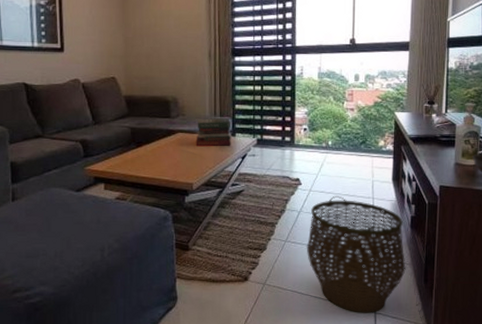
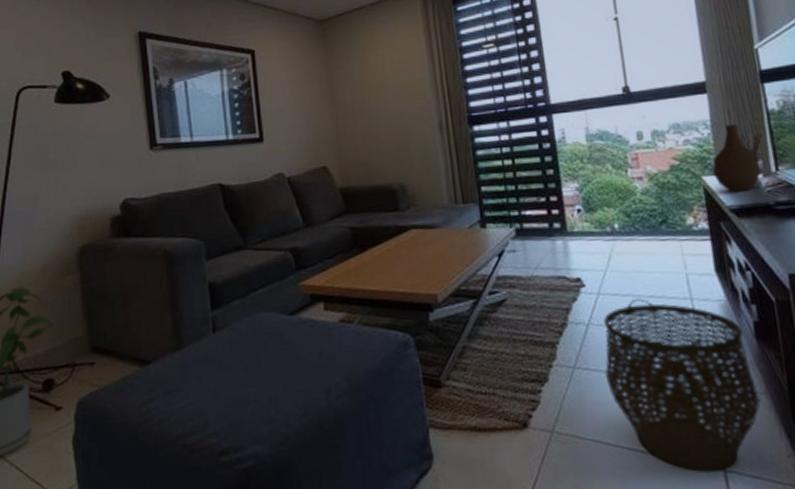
books: present [195,118,231,147] -> none [433,205,482,246]
vase: none [402,76,436,126] -> present [712,124,762,193]

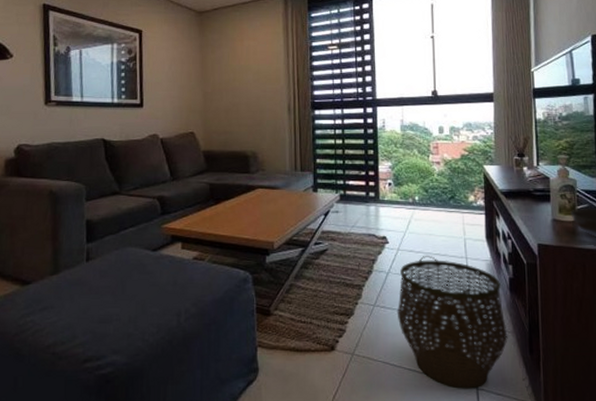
vase: present [712,124,762,193] -> none [491,128,527,180]

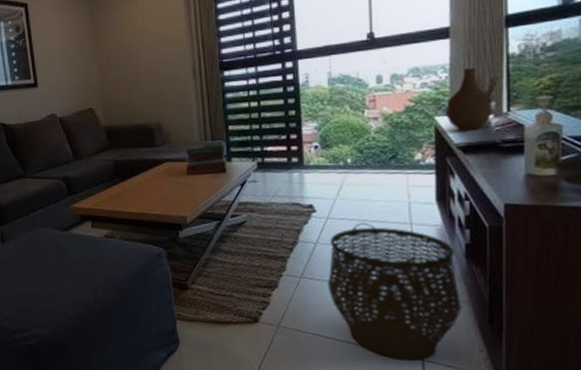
books: none [276,173,313,203] -> present [185,142,227,176]
vase: none [491,128,527,180] -> present [445,68,493,132]

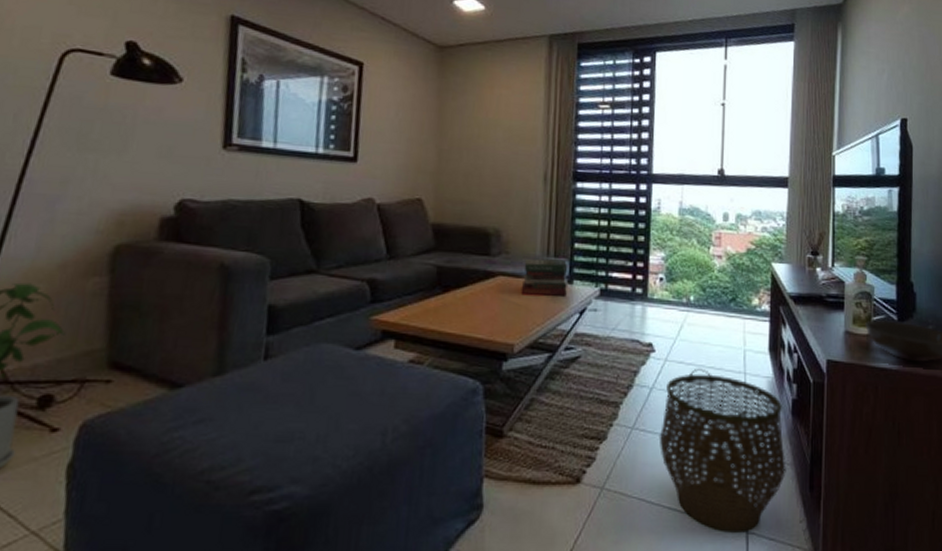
vase: present [445,68,493,132] -> none [781,220,820,282]

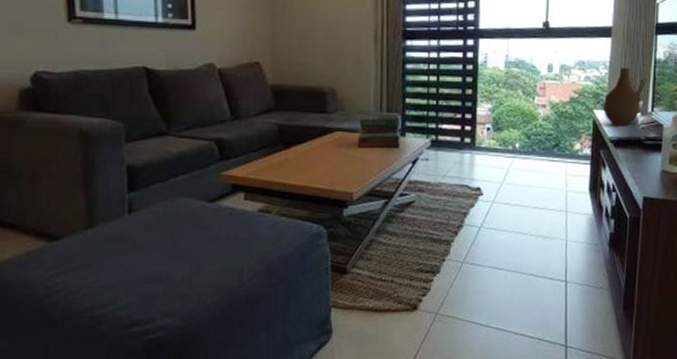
basket: present [659,368,786,533] -> none [487,208,603,347]
vase: none [781,220,820,282] -> present [602,68,641,127]

